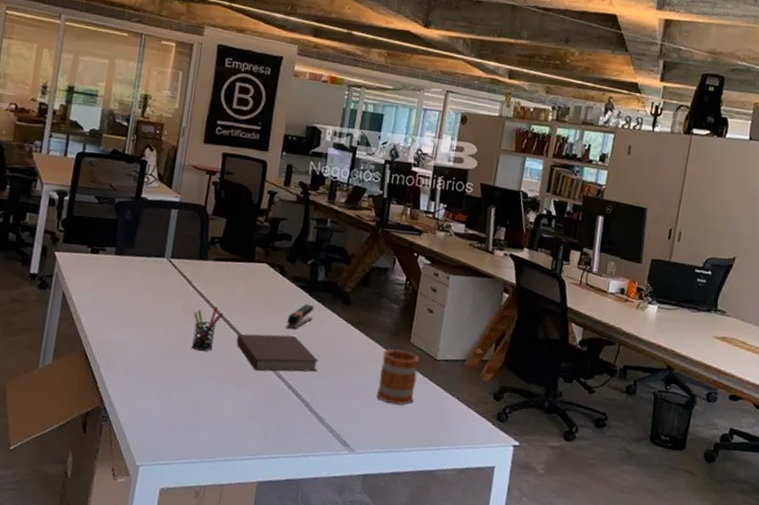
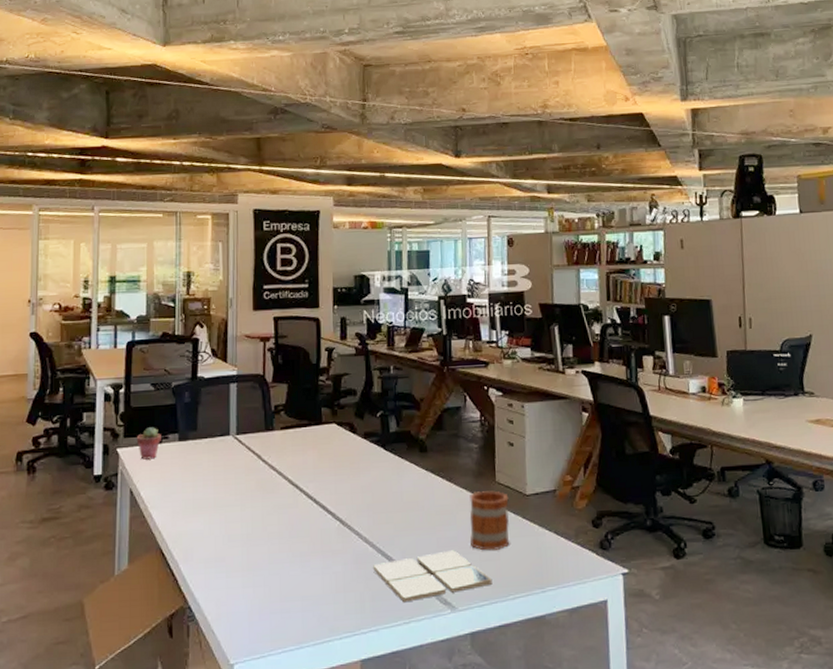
potted succulent: none [74,237,99,268] -> present [136,427,161,460]
pen holder: present [191,306,224,352] -> none [268,478,299,528]
notebook: present [236,333,318,372] -> none [315,494,404,540]
drink coaster: none [282,398,392,438] -> present [373,550,493,603]
stapler: present [286,304,315,330] -> none [364,458,392,489]

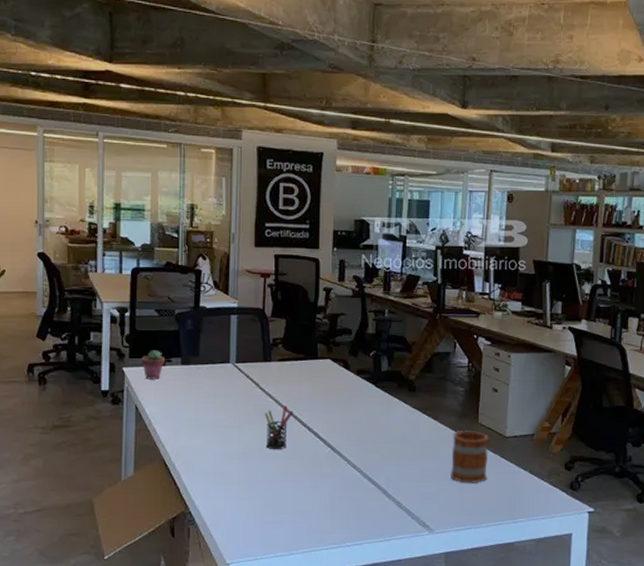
pen holder: none [268,478,299,528] -> present [264,406,294,450]
drink coaster: present [373,550,493,603] -> none [360,480,468,523]

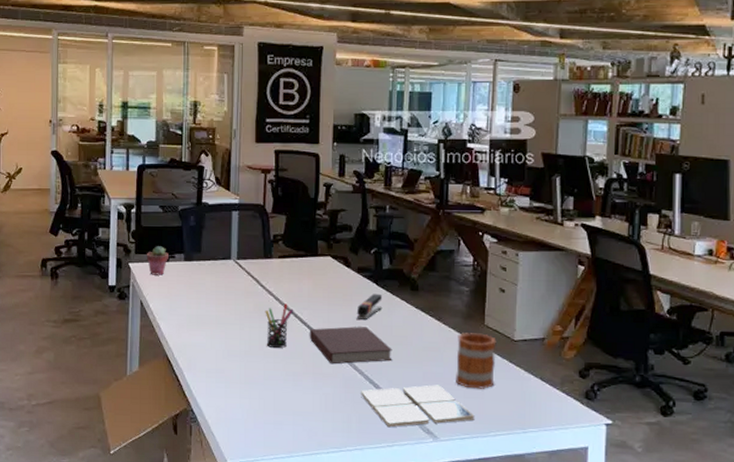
notebook: none [309,426,390,464] -> present [309,326,392,365]
stapler: none [355,395,381,421] -> present [356,293,383,321]
drink coaster: none [360,480,468,523] -> present [361,385,475,428]

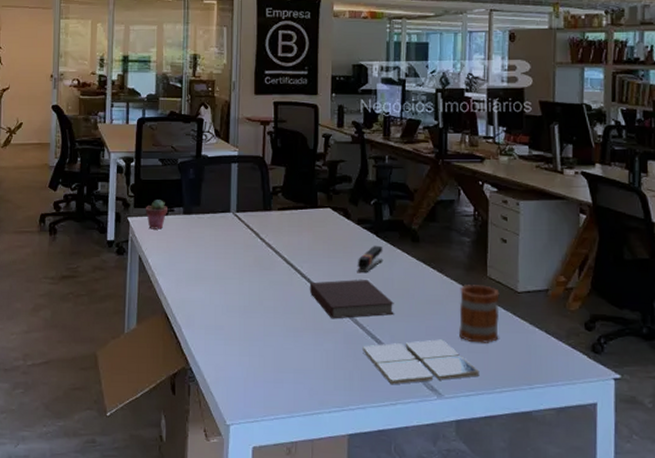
pen holder: present [265,303,294,349] -> none [264,257,294,304]

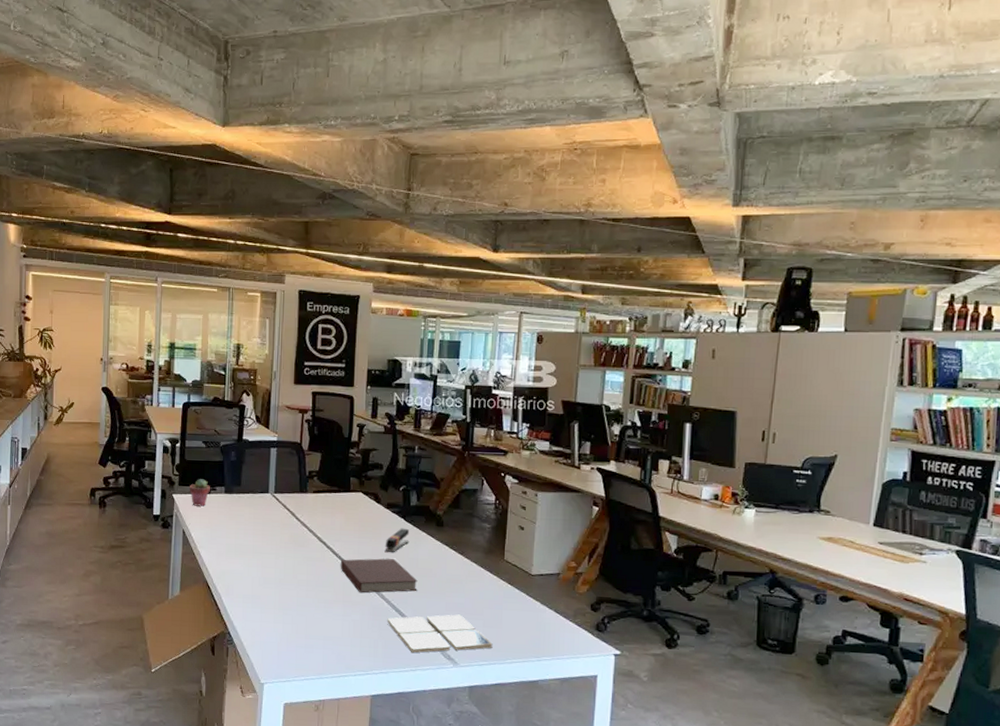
mug: present [459,285,500,343] -> none [476,566,515,620]

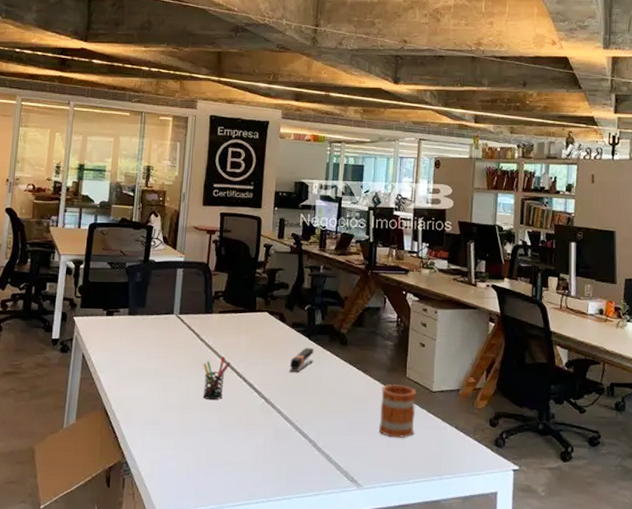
potted succulent: present [189,479,210,507] -> none [91,301,113,329]
pen holder: none [299,535,327,578] -> present [202,357,231,401]
notebook: present [340,558,418,593] -> none [244,378,322,416]
drink coaster: present [387,614,493,653] -> none [291,434,396,477]
mug: none [476,566,515,620] -> present [379,384,417,438]

